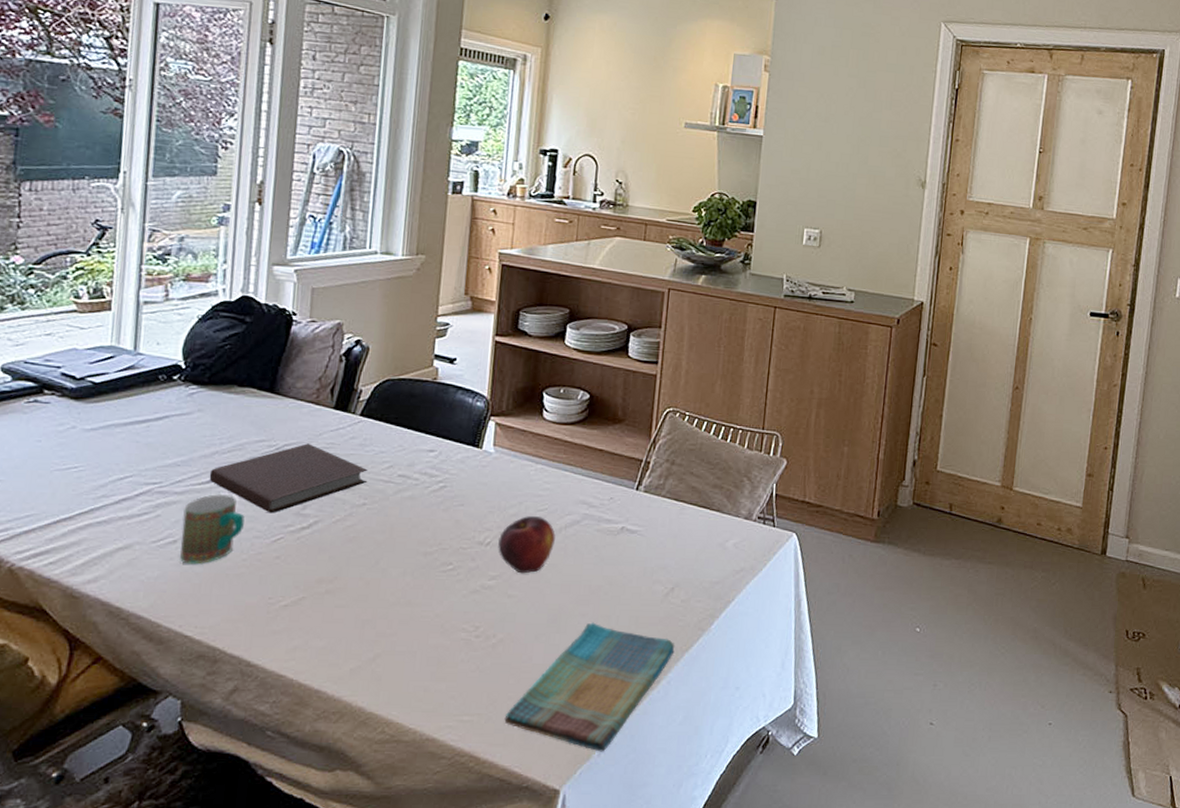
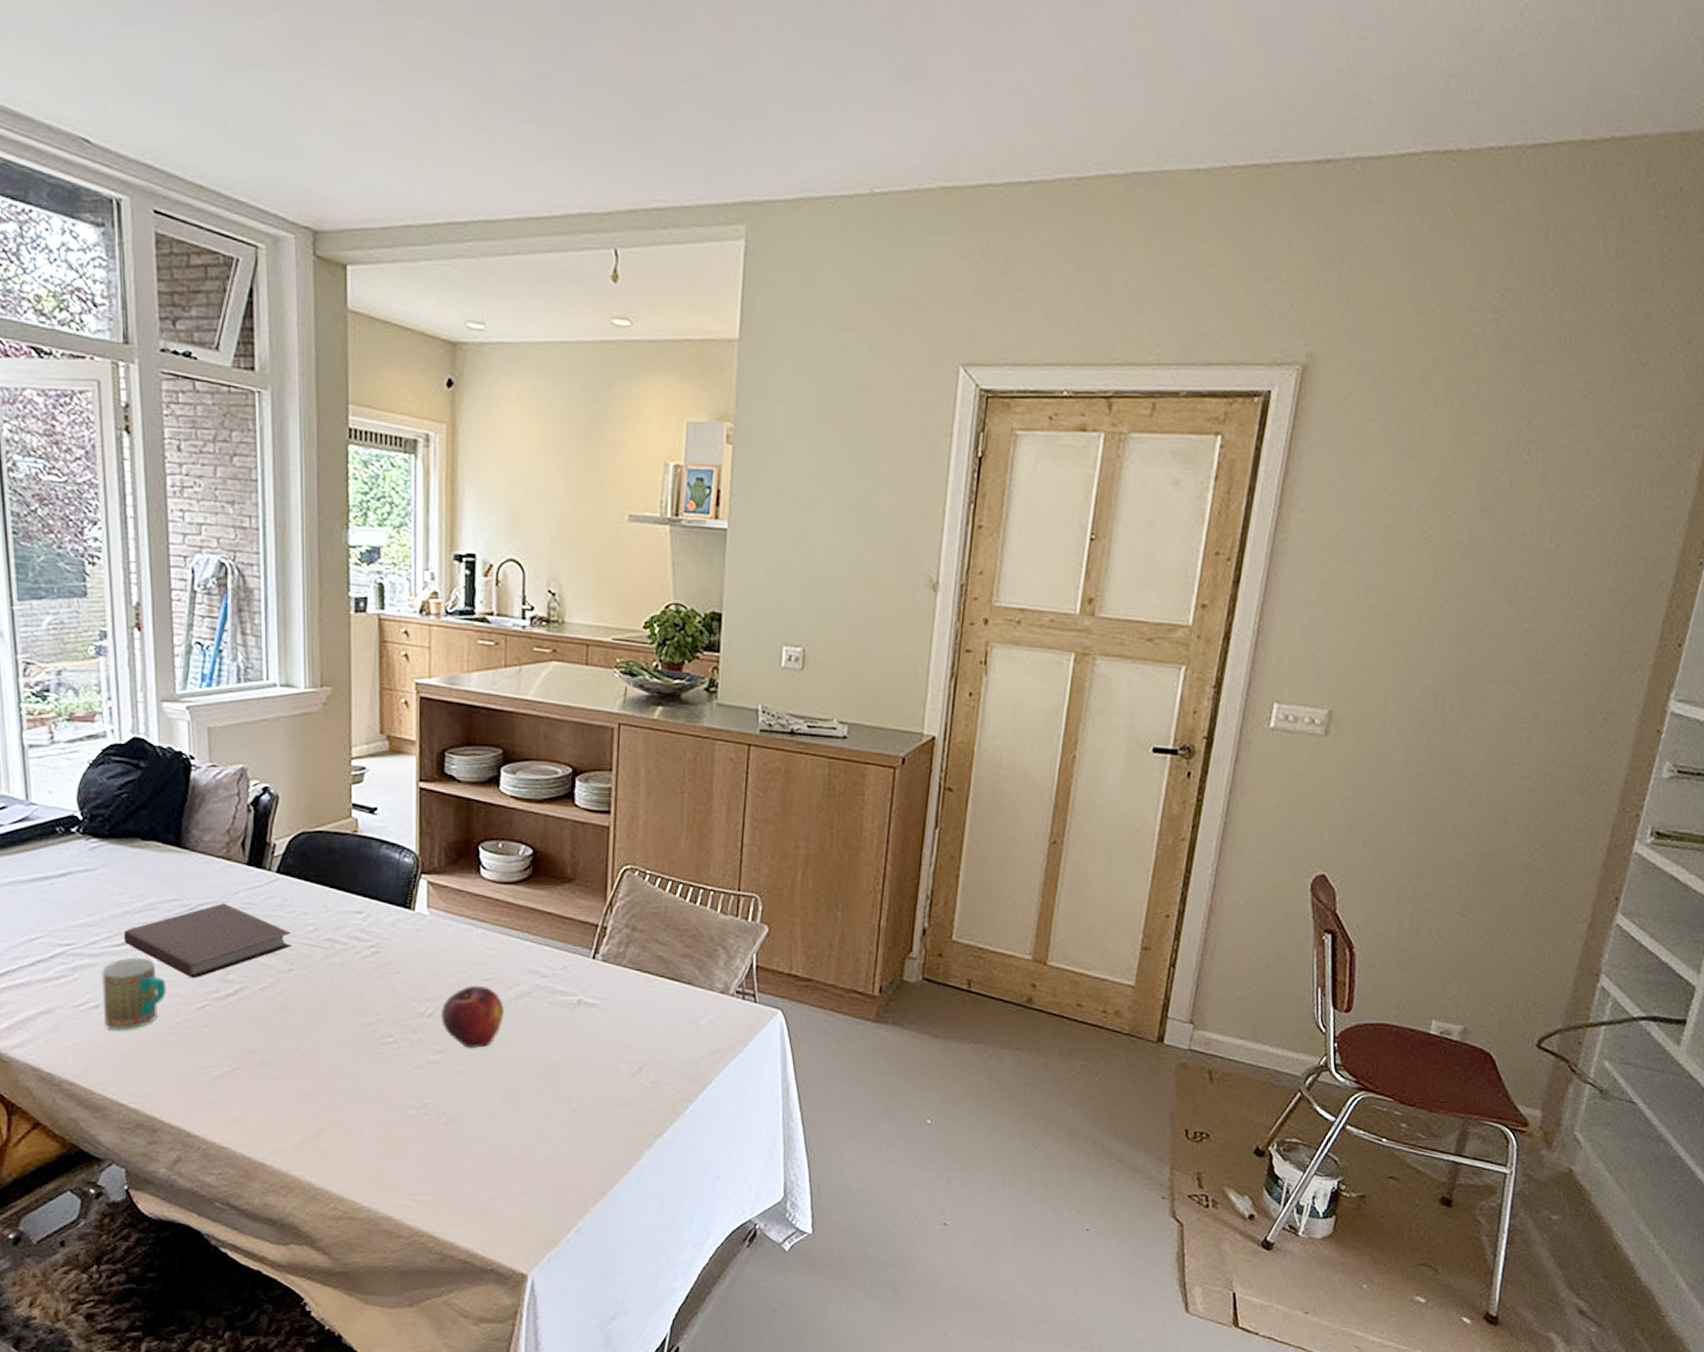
dish towel: present [504,622,675,752] -> none [462,1102,646,1238]

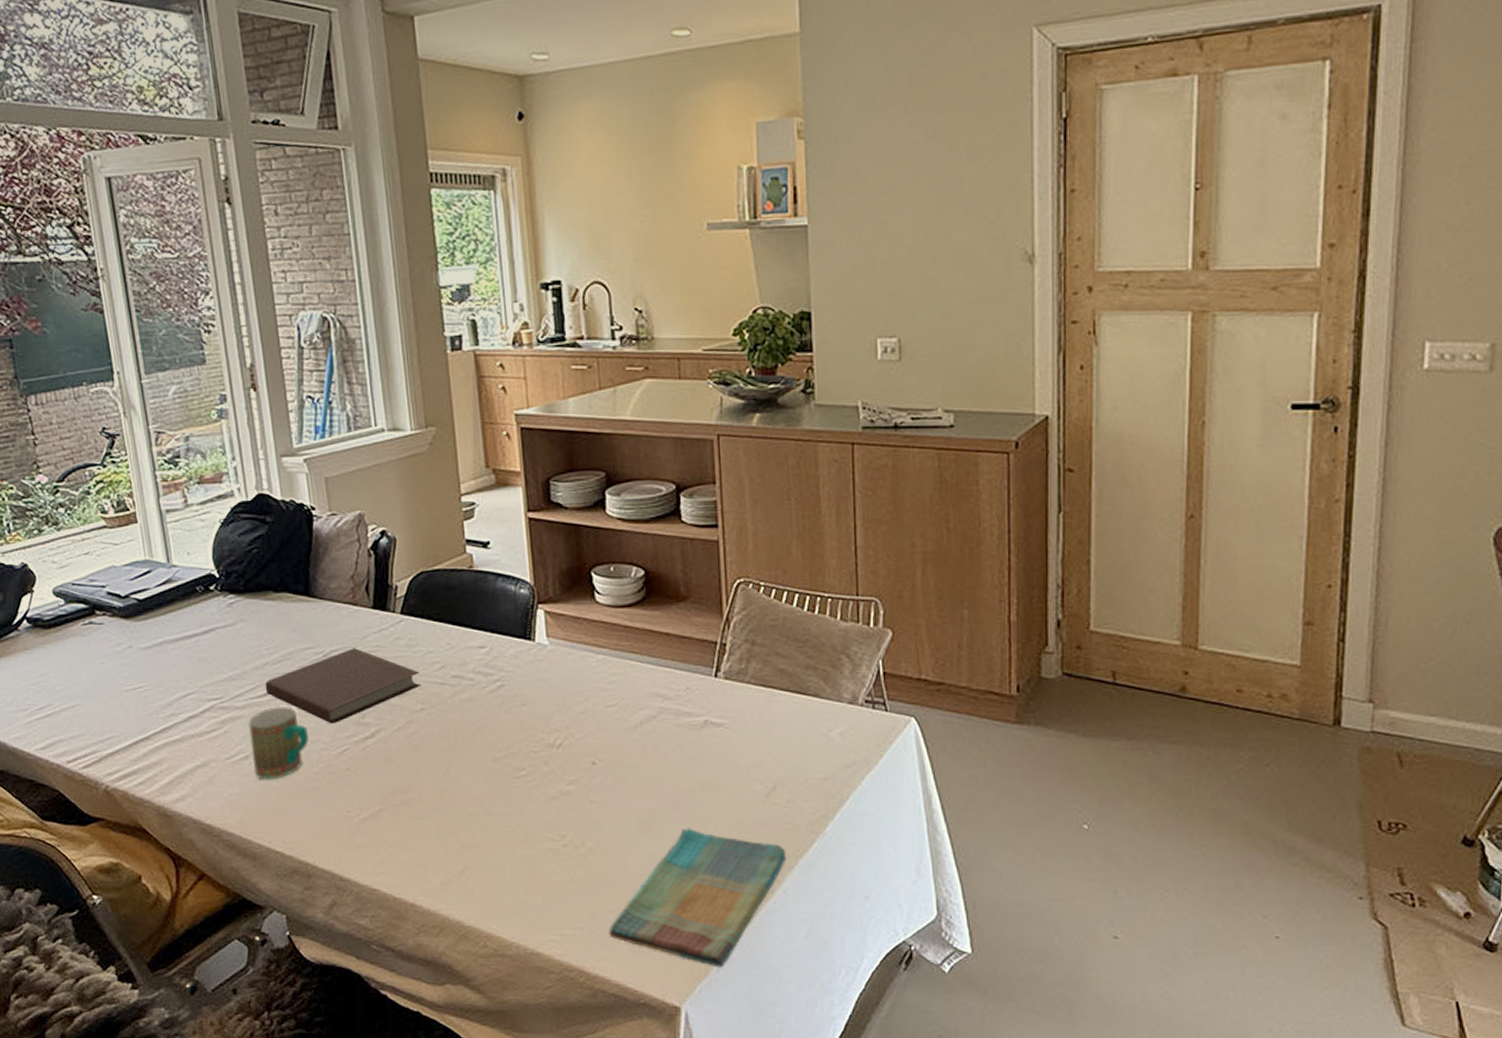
fruit: present [441,986,504,1049] -> none [570,713,632,777]
dish towel: none [462,1102,646,1238] -> present [608,828,787,968]

